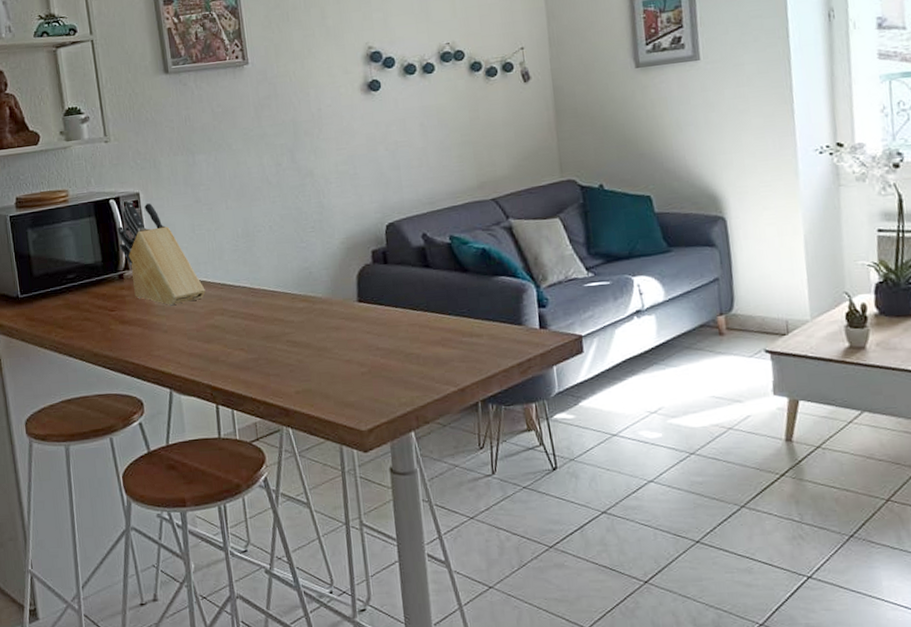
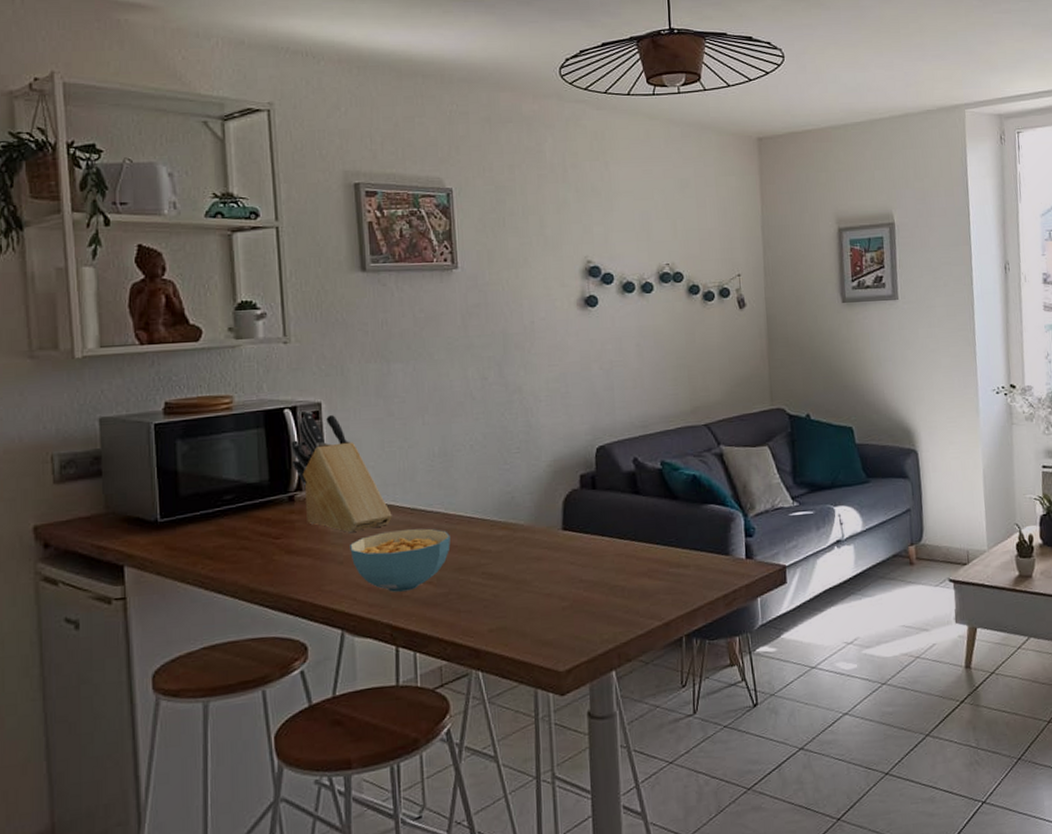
cereal bowl: none [172,301,258,357] -> present [350,528,451,592]

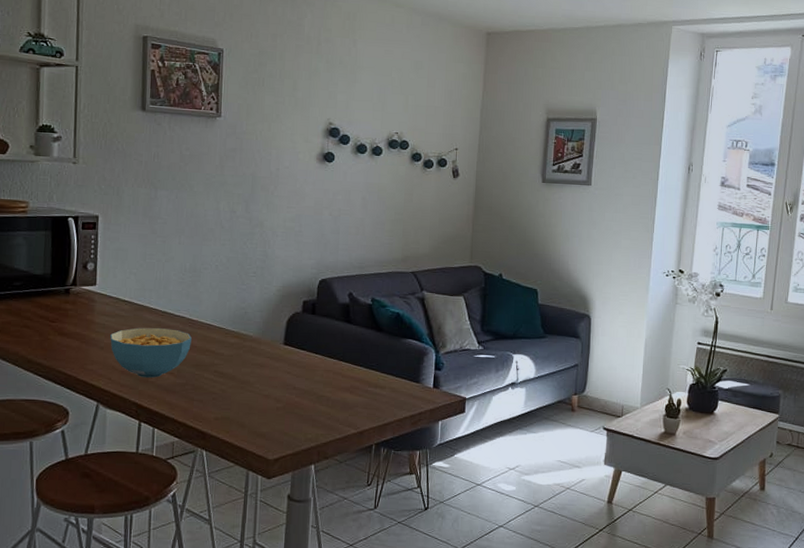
knife block: present [291,411,392,533] -> none [70,222,147,325]

